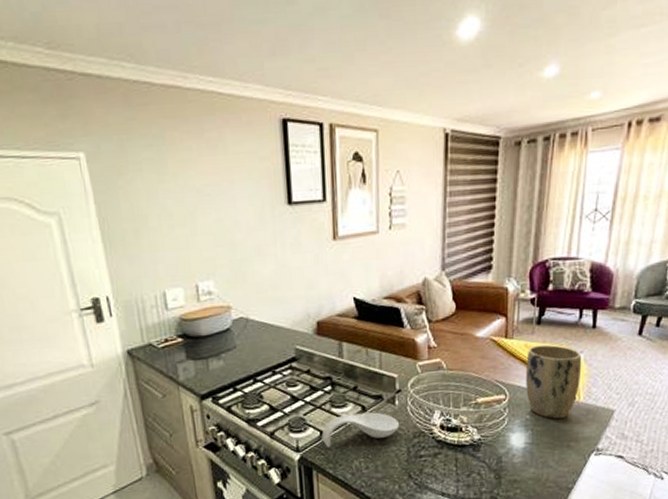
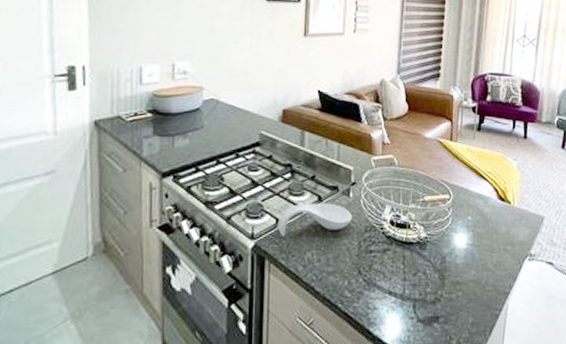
plant pot: present [525,344,582,419] -> none [467,150,516,222]

